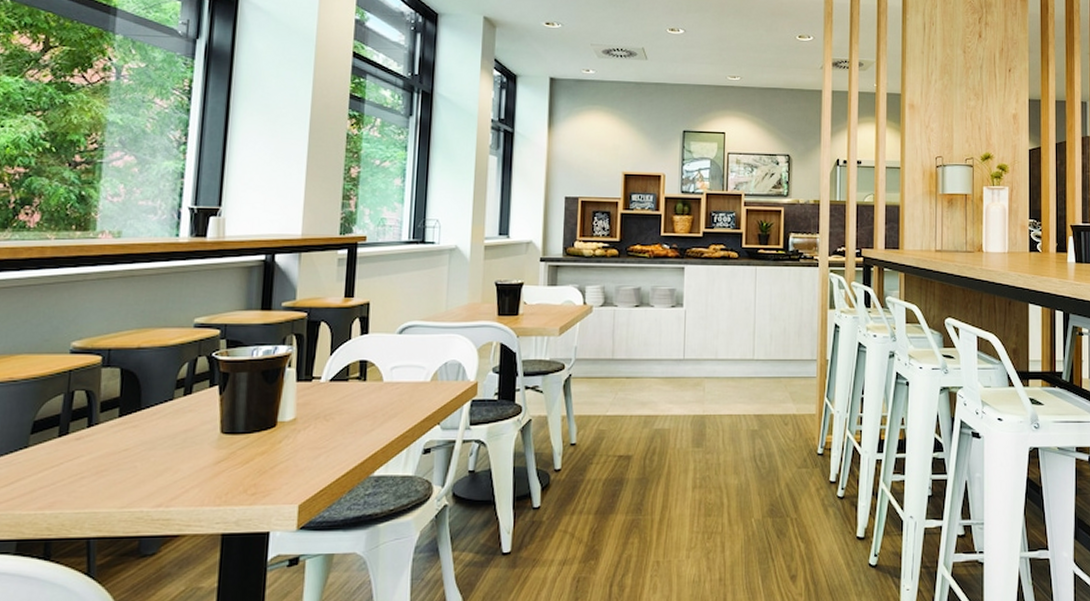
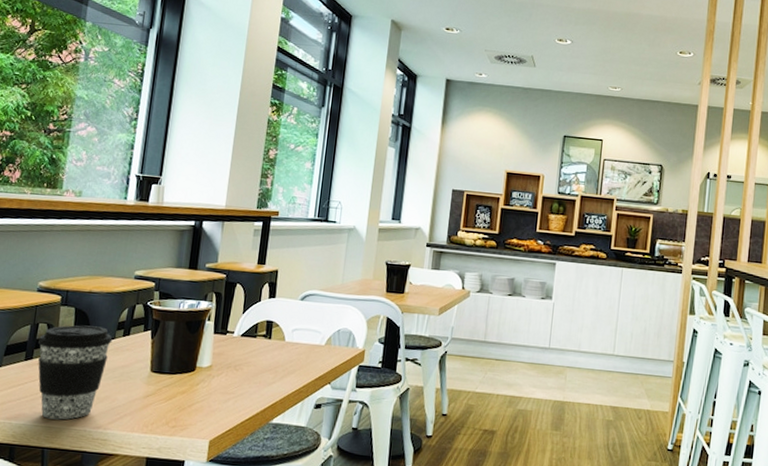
coffee cup: none [75,387,171,503] -> present [38,325,113,420]

